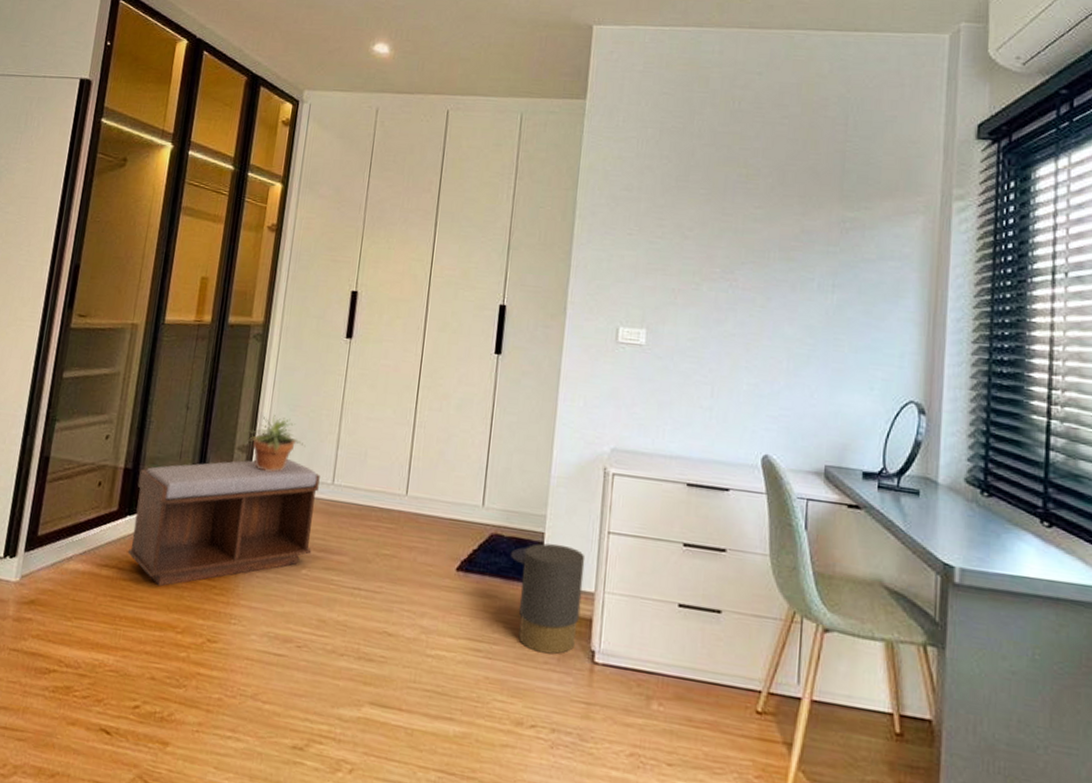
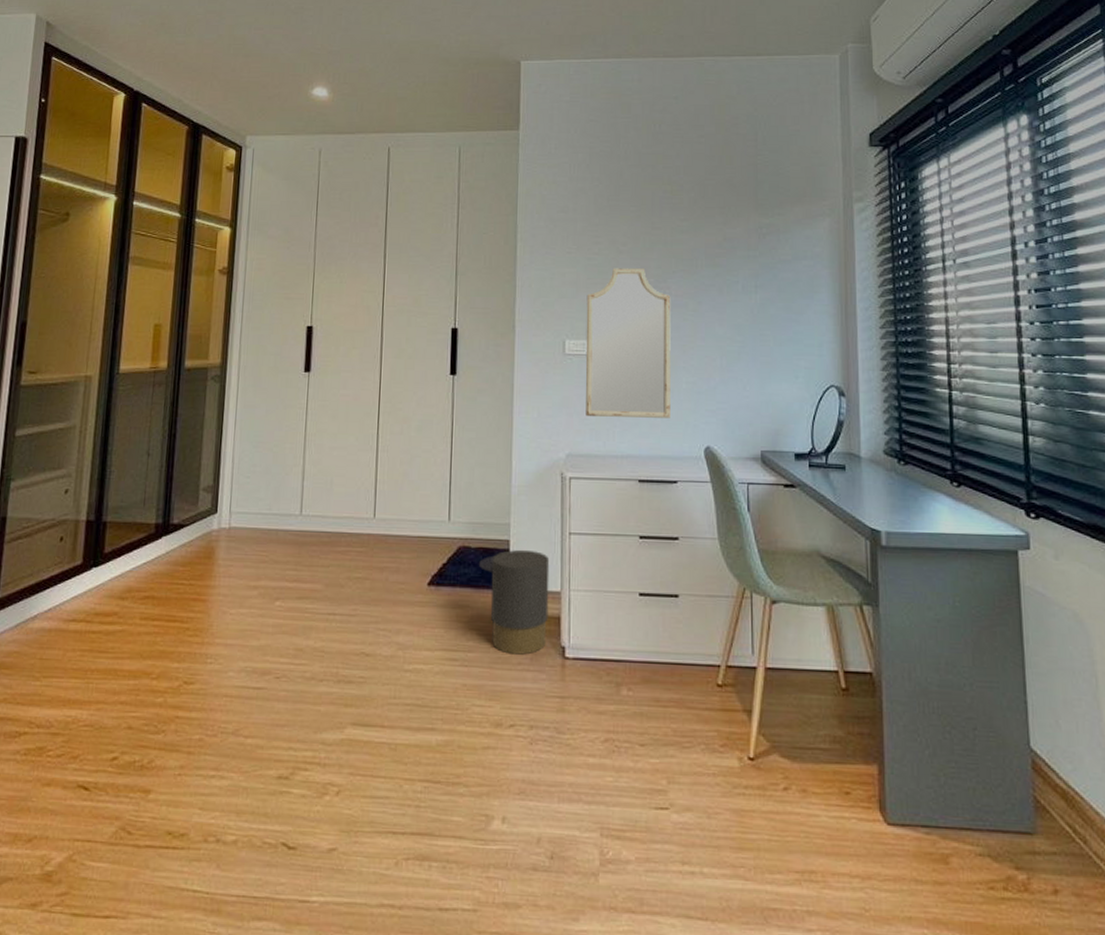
bench: present [128,459,320,587] -> none [96,495,288,635]
potted plant: present [242,415,306,472] -> none [206,453,271,509]
home mirror: none [635,254,738,421] -> present [585,268,671,418]

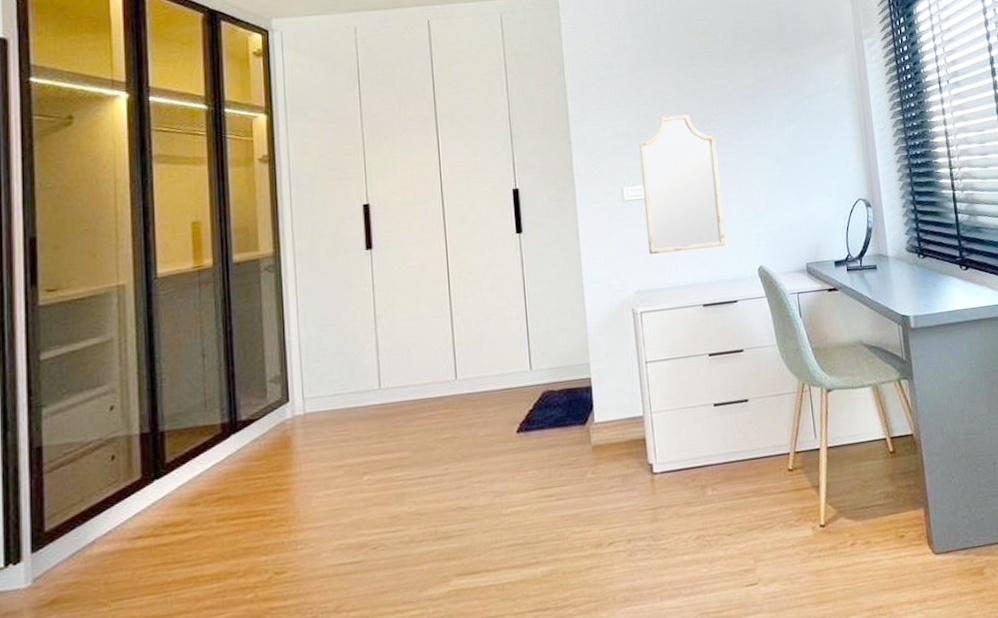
trash can: present [478,549,550,655] -> none [563,383,635,481]

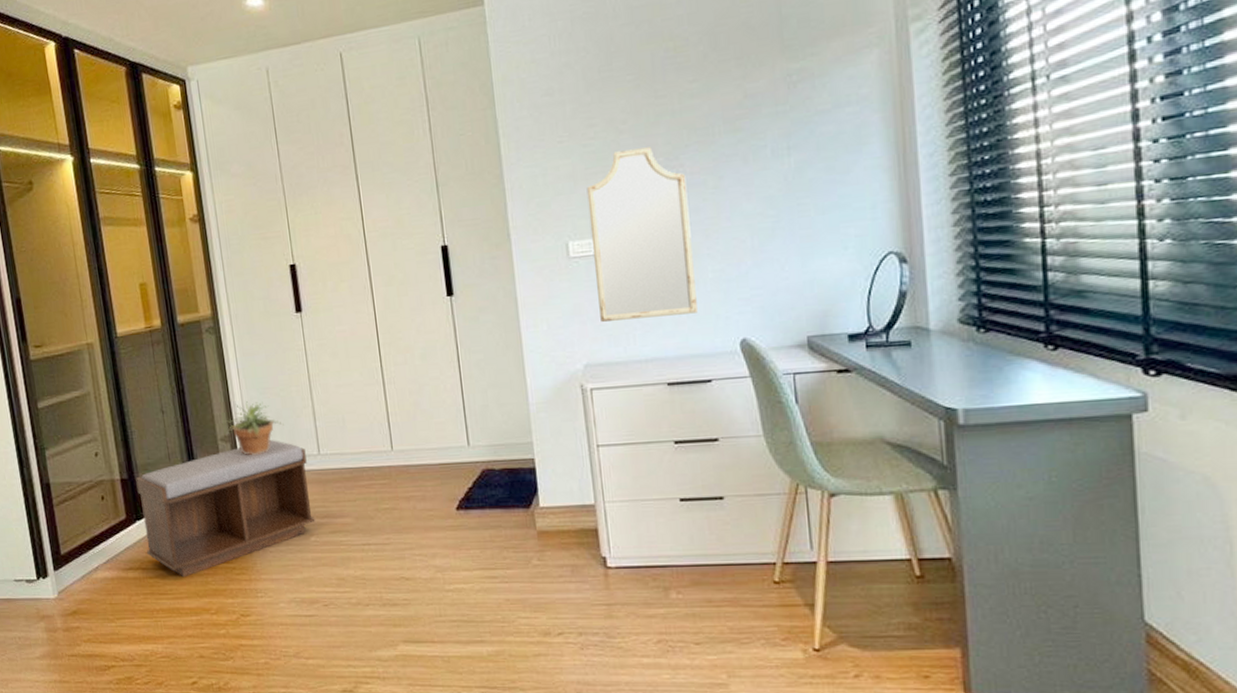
bench: none [160,377,370,539] -> present [135,440,315,578]
potted plant: none [271,339,344,396] -> present [220,401,284,455]

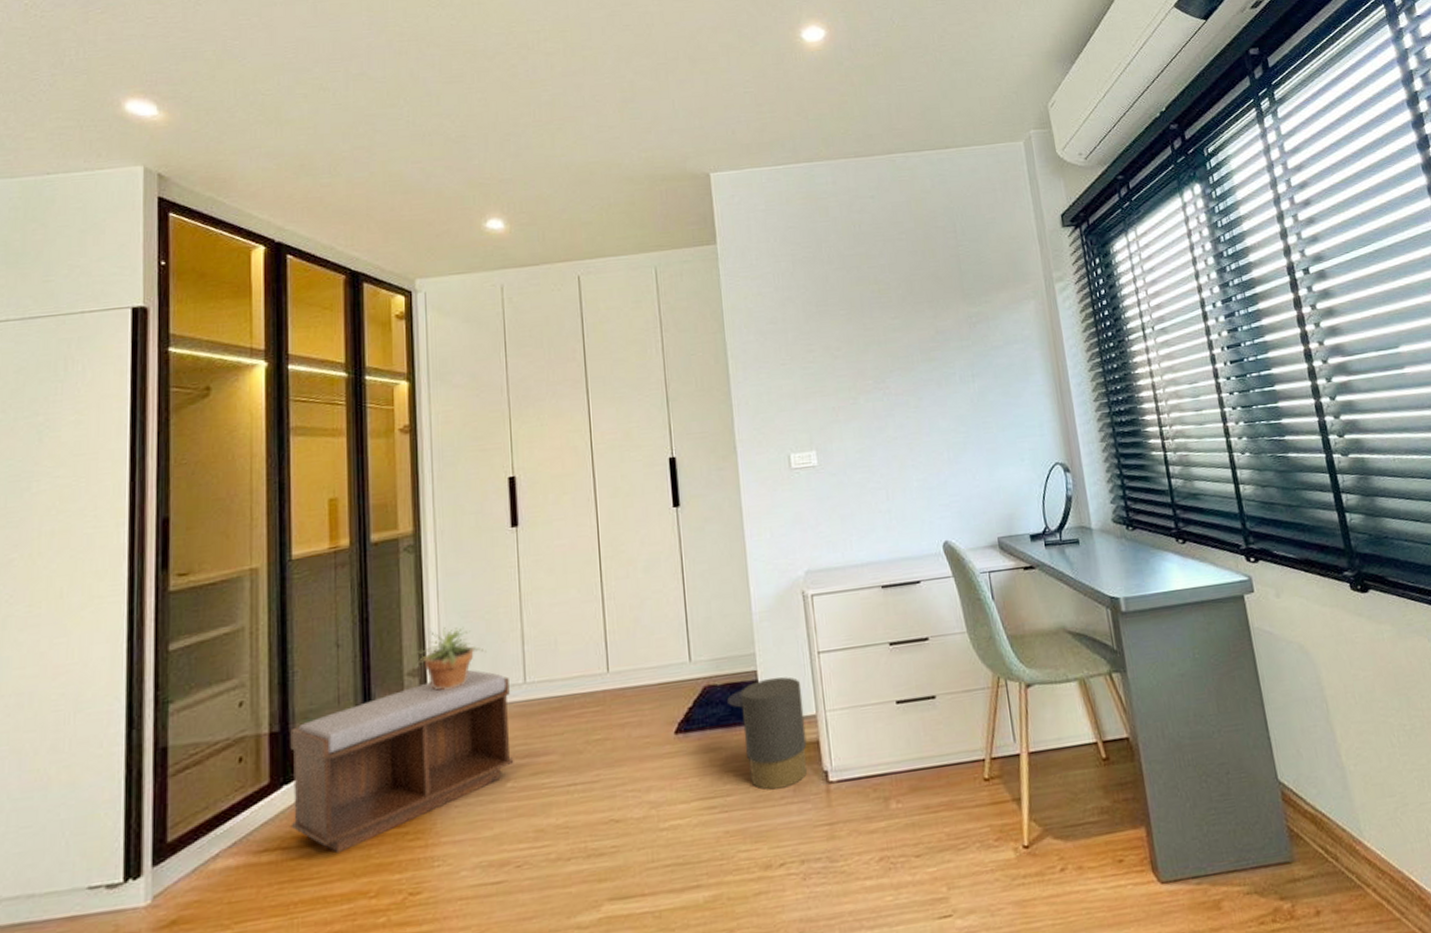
trash can: none [504,466,586,568] -> present [726,677,808,790]
home mirror: present [586,147,698,322] -> none [806,371,906,529]

